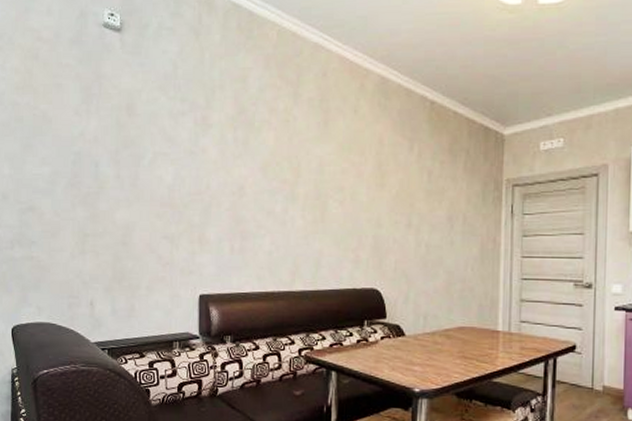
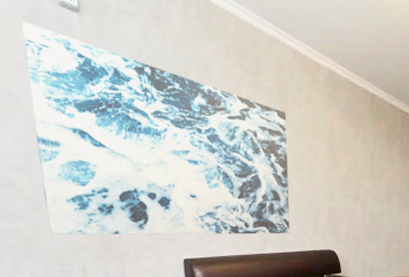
wall art: none [62,45,327,268] -> present [21,22,290,234]

